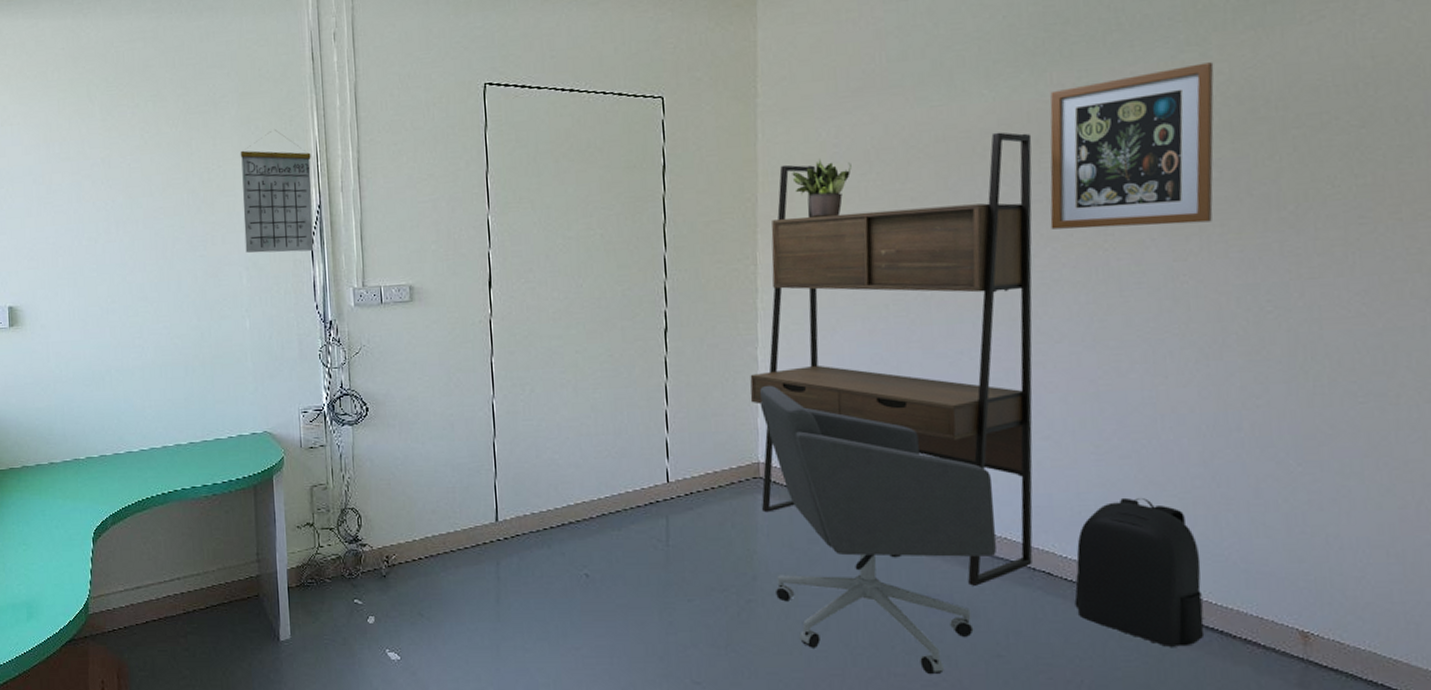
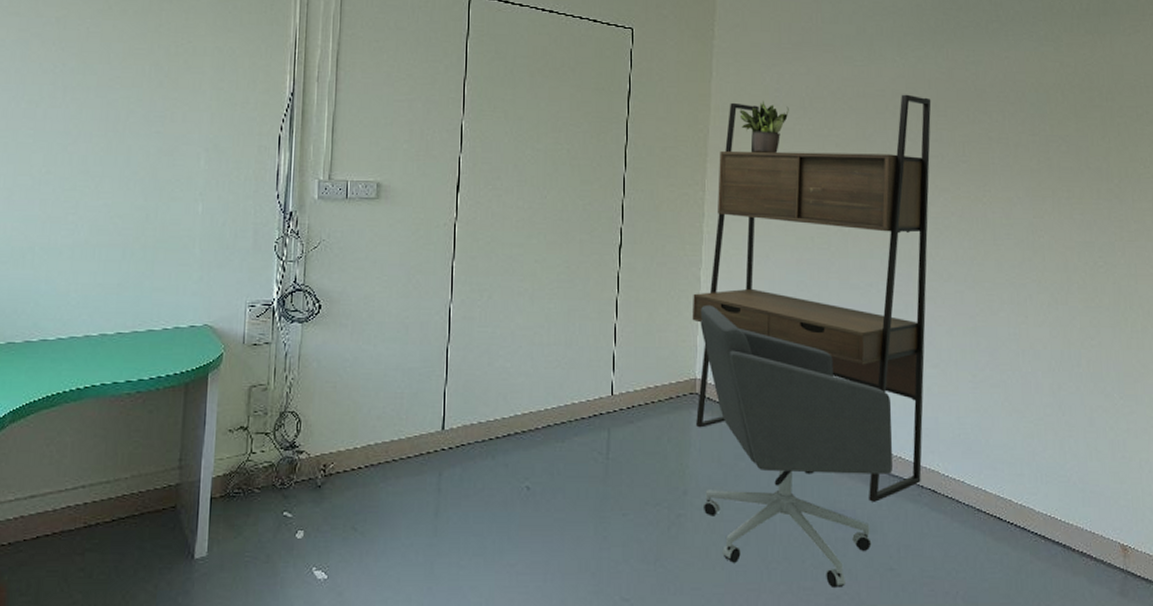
calendar: present [240,129,314,253] -> none [207,12,290,138]
wall art: present [1050,62,1214,230] -> none [943,56,1064,187]
backpack: present [1074,497,1205,647] -> none [953,422,1052,559]

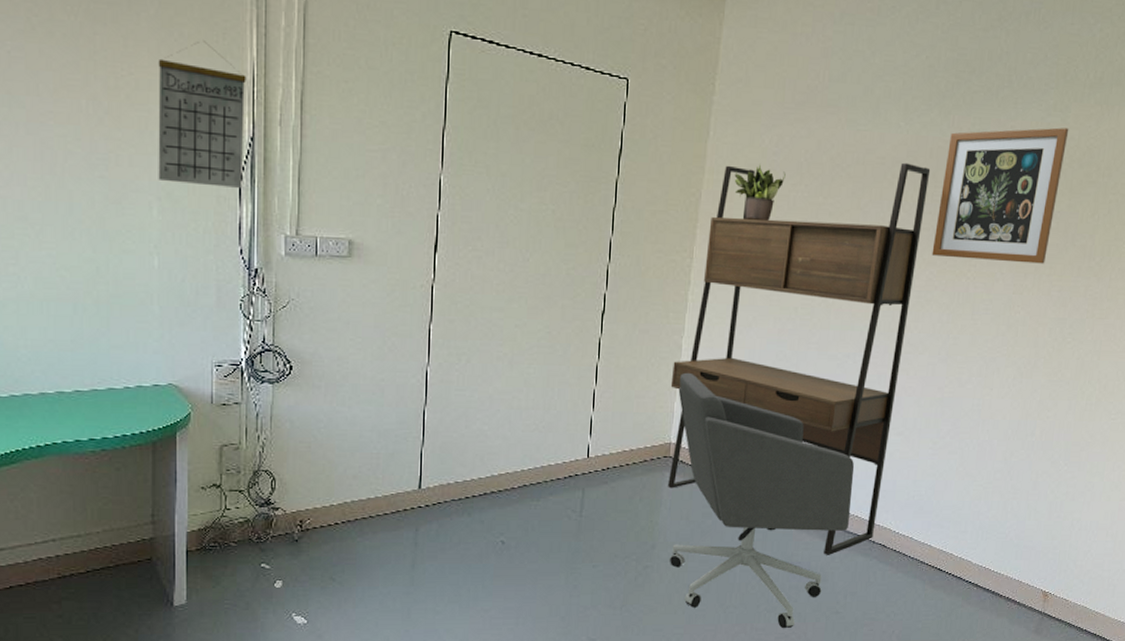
calendar: none [207,12,290,138] -> present [158,41,246,188]
wall art: none [943,56,1064,187] -> present [931,127,1069,264]

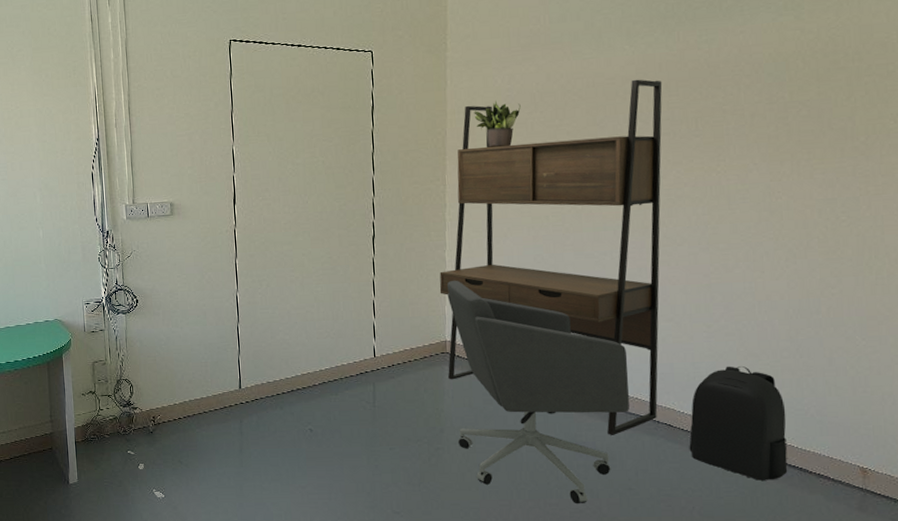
calendar: present [158,41,246,188] -> none [33,77,94,177]
backpack: none [898,485,990,604] -> present [689,366,788,481]
wall art: present [931,127,1069,264] -> none [675,23,806,156]

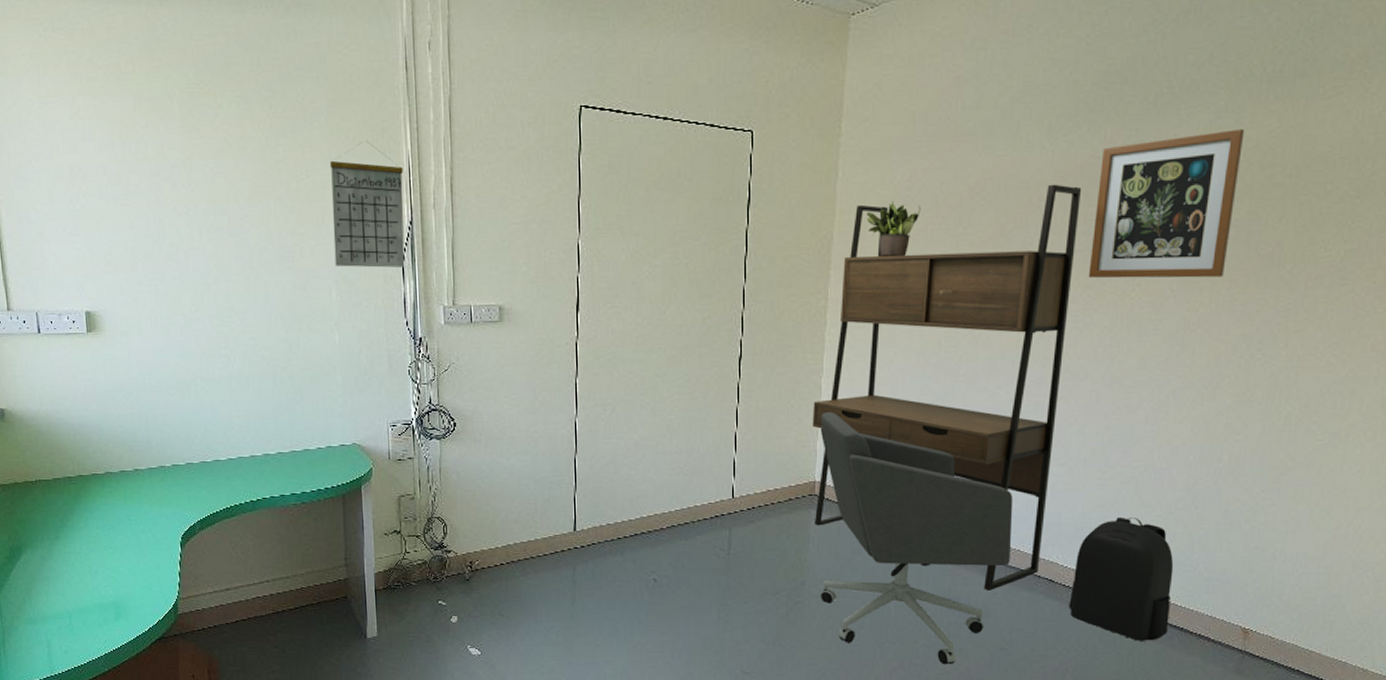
calendar: none [33,77,94,177] -> present [329,141,405,268]
wall art: none [675,23,806,156] -> present [1088,129,1245,278]

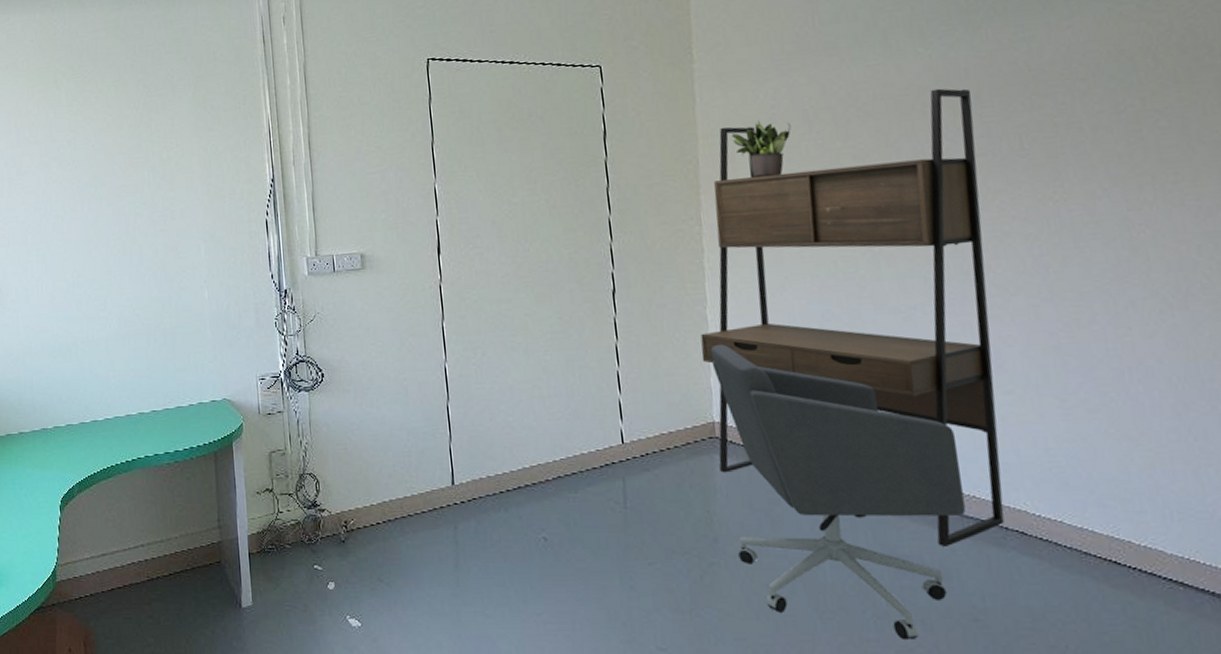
calendar: present [329,141,405,268] -> none [197,109,269,226]
backpack: present [1069,516,1174,641] -> none [1050,452,1195,609]
wall art: present [1088,129,1245,278] -> none [987,13,1165,183]

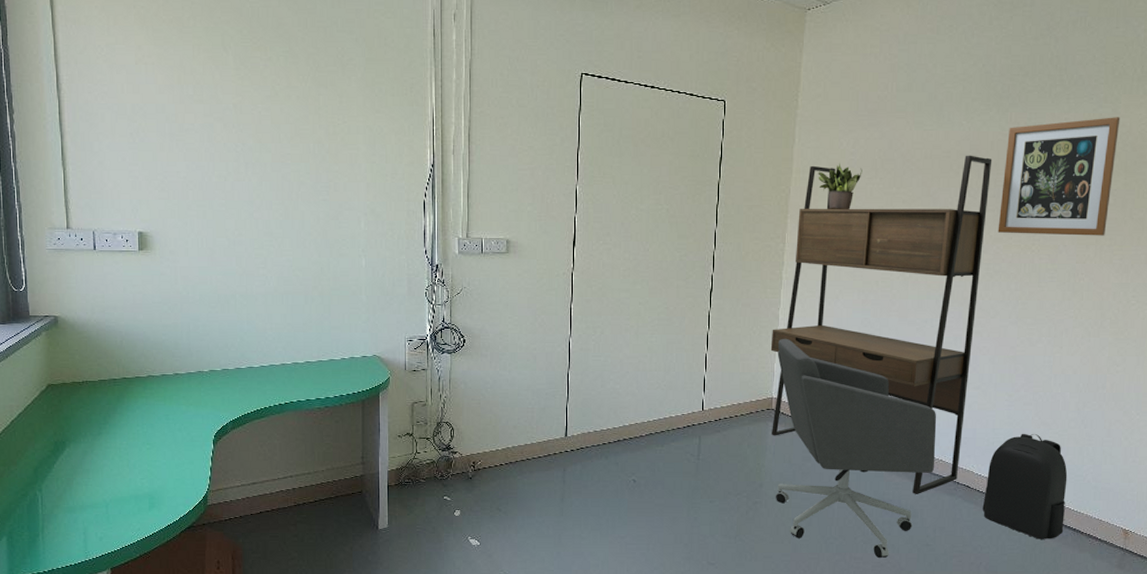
wall art: none [987,13,1165,183] -> present [997,117,1121,236]
backpack: none [1050,452,1195,609] -> present [982,433,1068,539]

